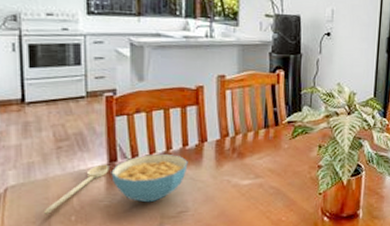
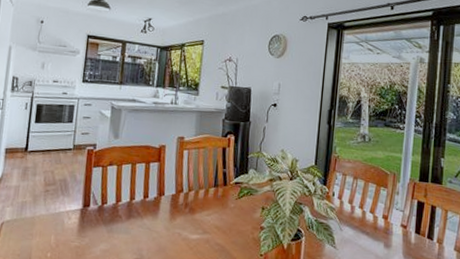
spoon: present [43,164,110,215] -> none [27,208,83,250]
cereal bowl: present [111,154,188,203] -> none [83,203,147,248]

